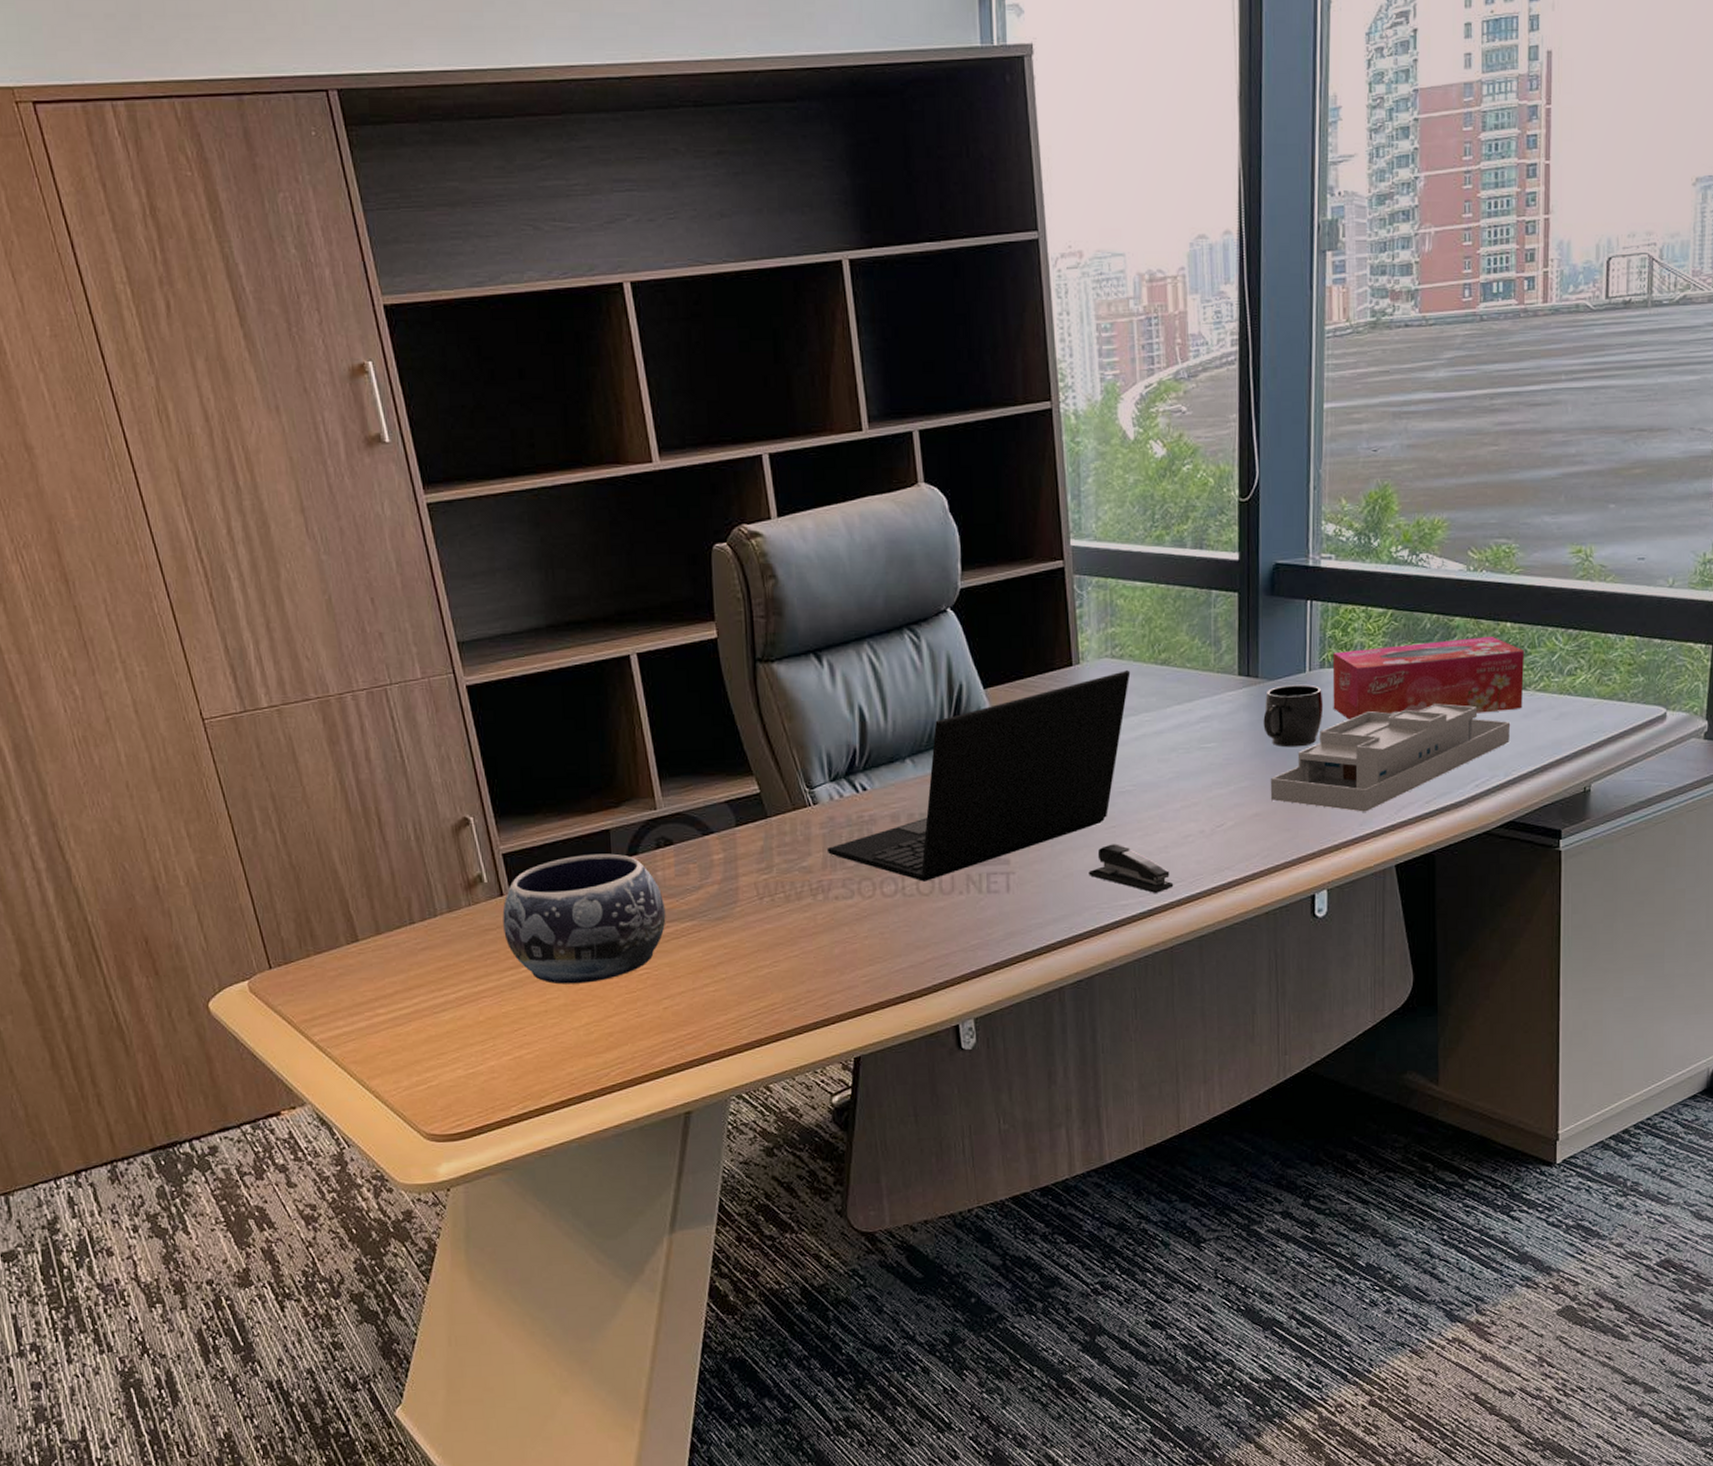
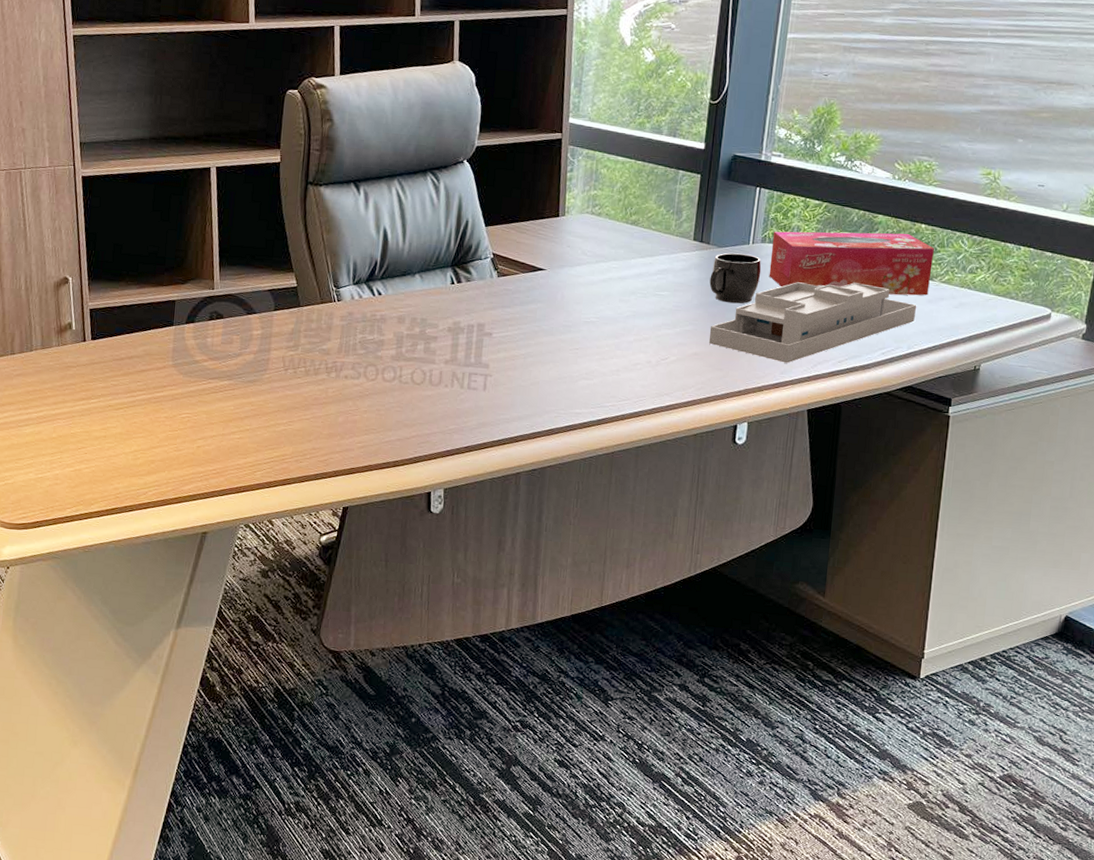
decorative bowl: present [502,853,666,985] -> none [81,317,210,419]
laptop: present [826,670,1131,882] -> none [343,225,605,373]
stapler: present [1088,844,1174,893] -> none [552,362,621,407]

